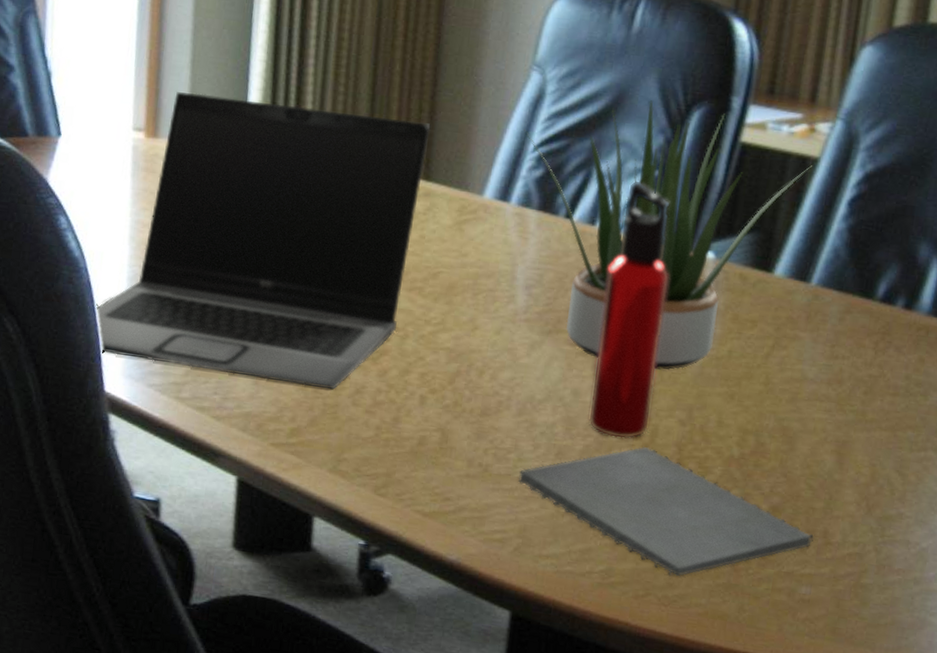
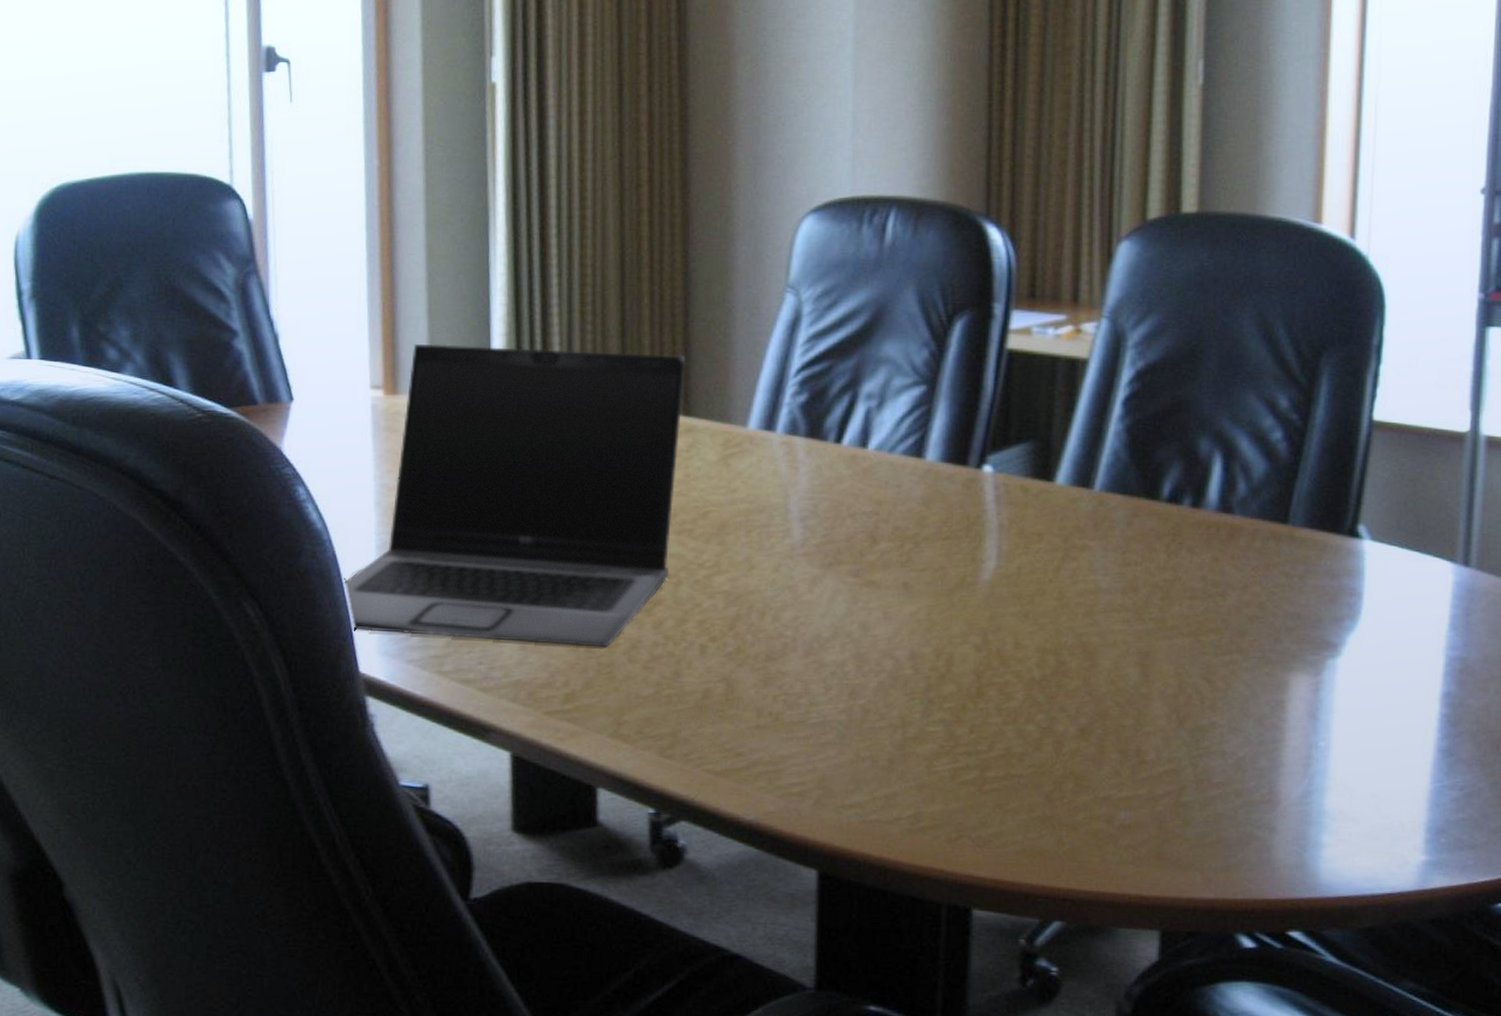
notepad: present [519,446,814,576] -> none [813,677,1127,814]
potted plant: present [524,100,812,370] -> none [783,314,1082,594]
water bottle: present [588,179,669,439] -> none [879,396,947,672]

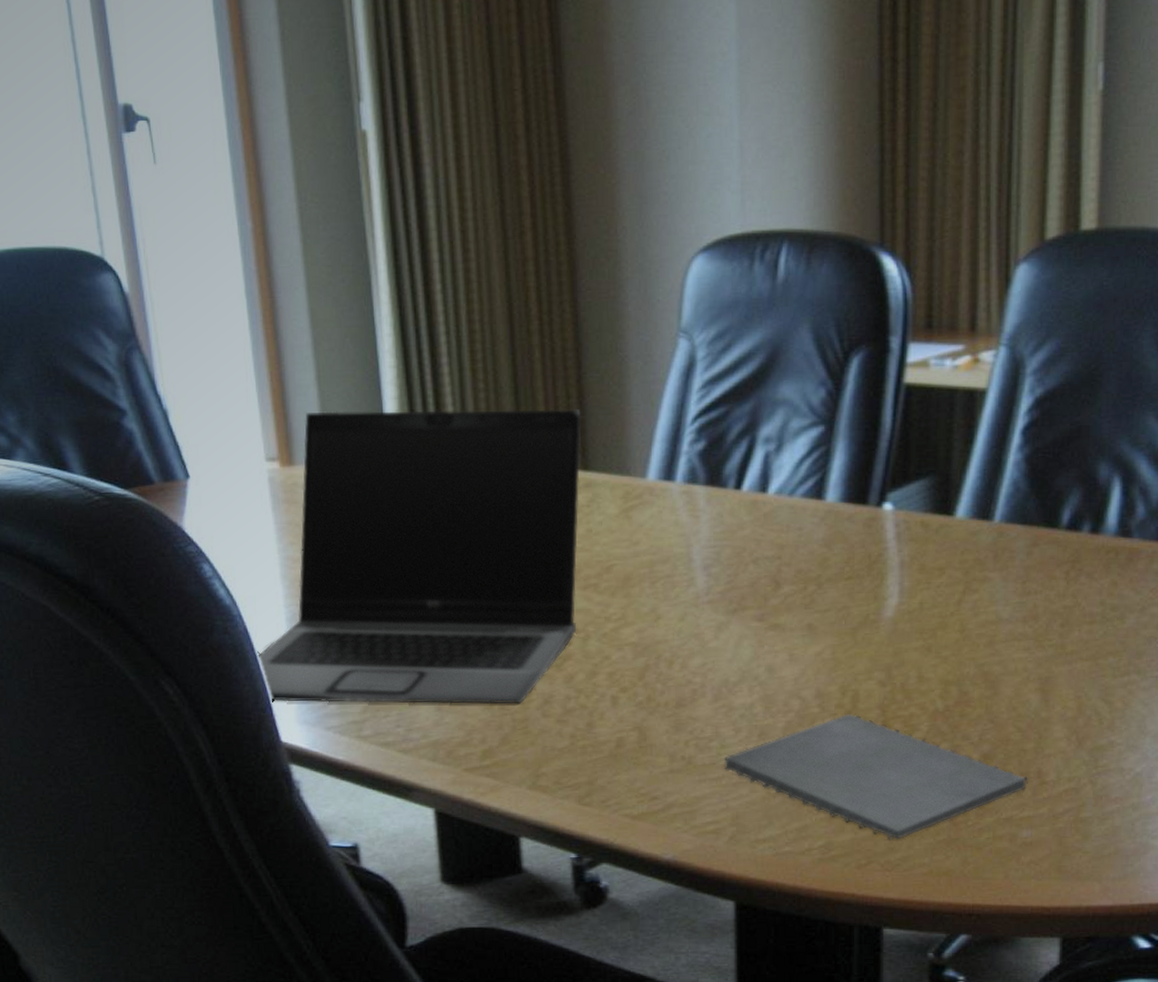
notepad: none [813,677,1127,814] -> present [724,713,1028,840]

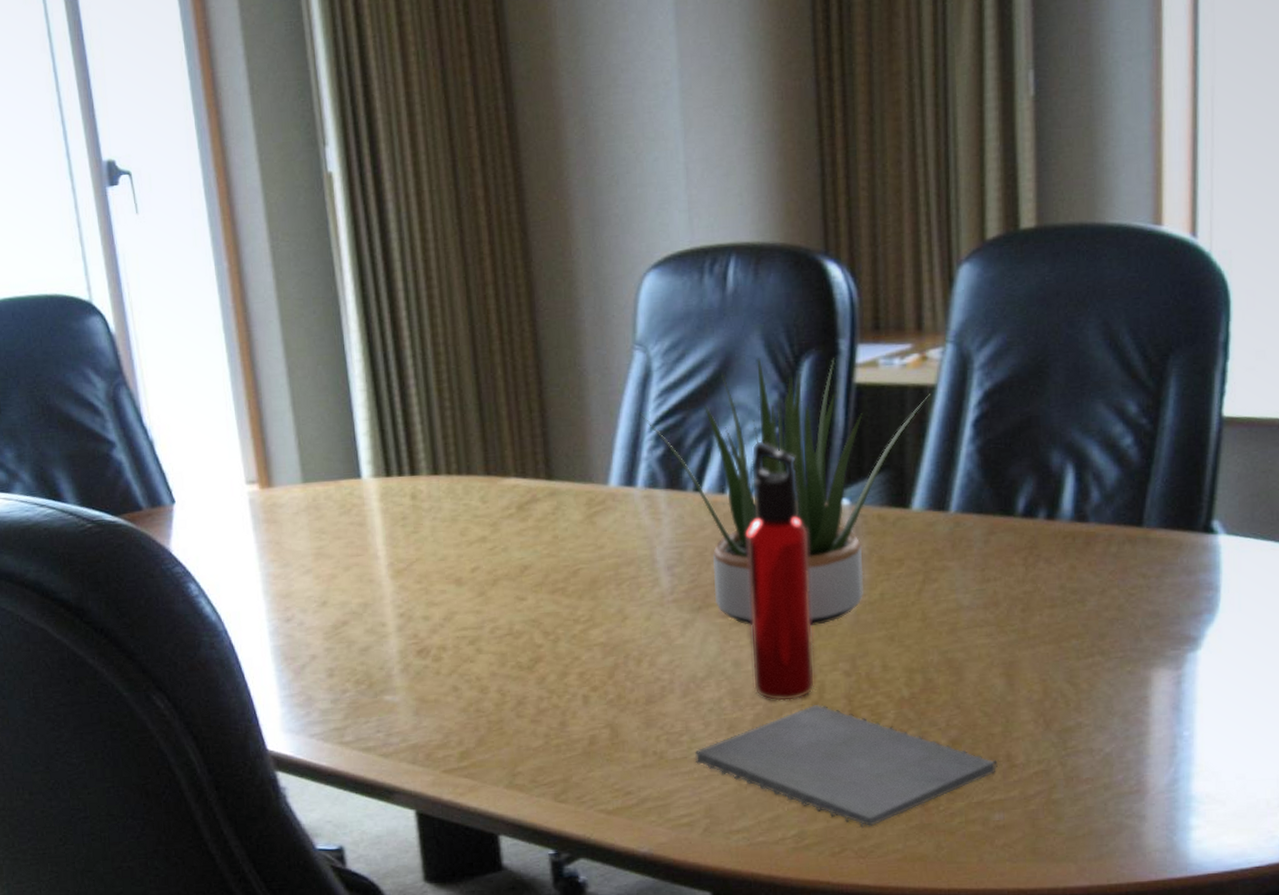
laptop: present [256,409,581,705] -> none [242,422,547,712]
potted plant: none [679,352,980,633] -> present [637,358,930,626]
water bottle: none [786,438,850,710] -> present [747,440,815,702]

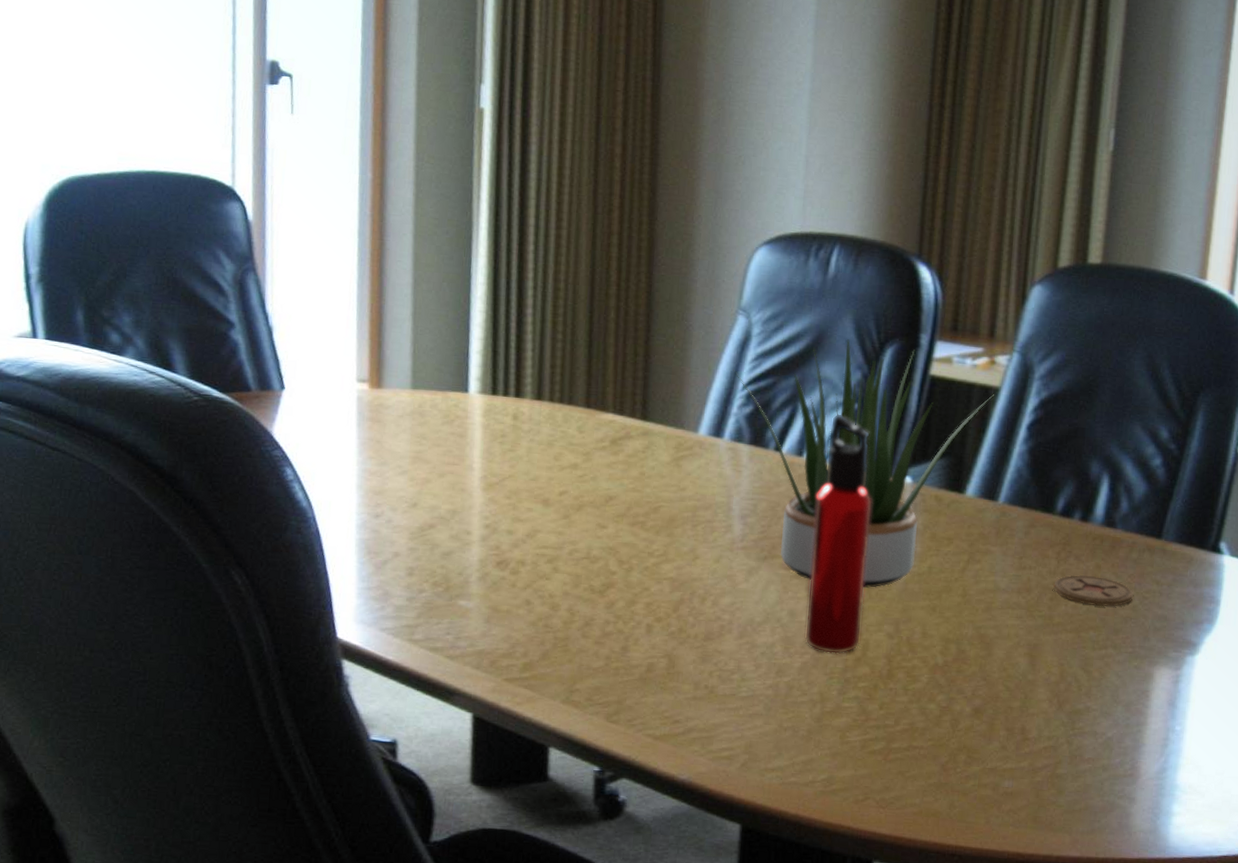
notepad: present [695,704,998,828] -> none [743,660,1013,780]
coaster: none [1024,578,1118,612] -> present [1053,575,1134,607]

